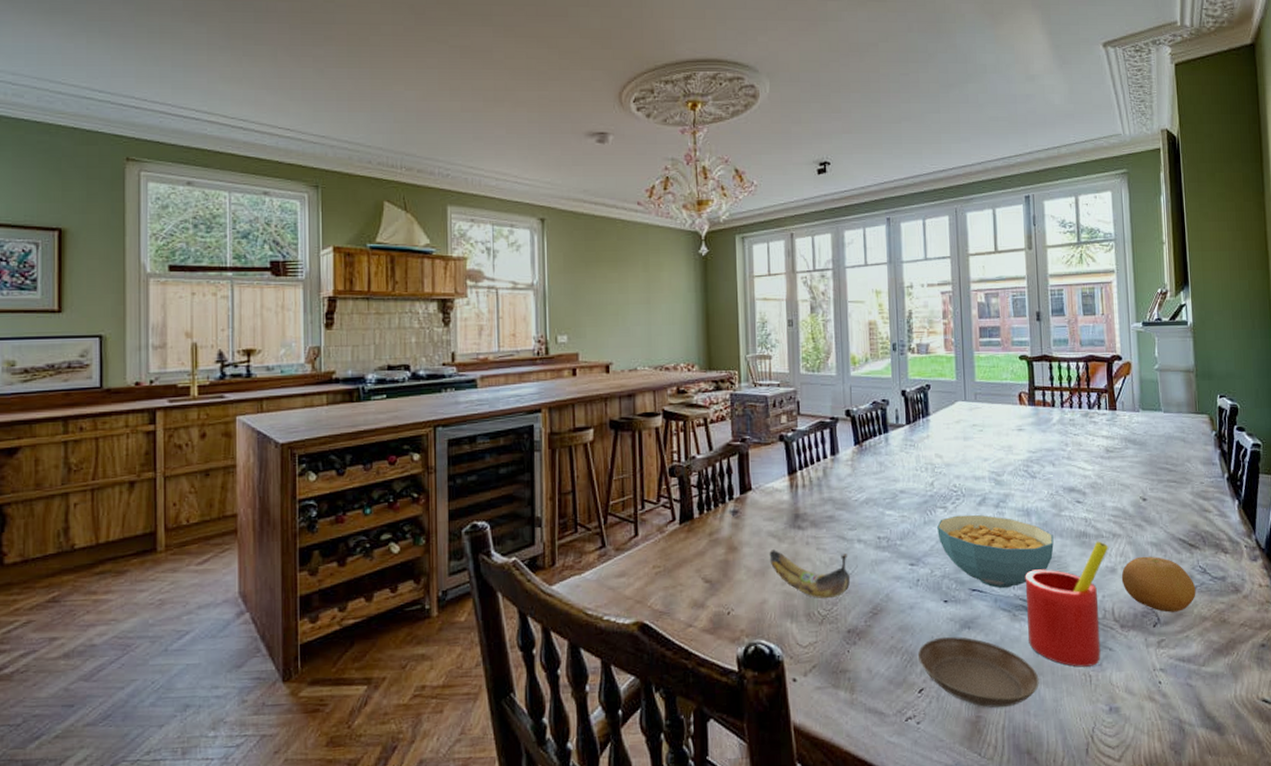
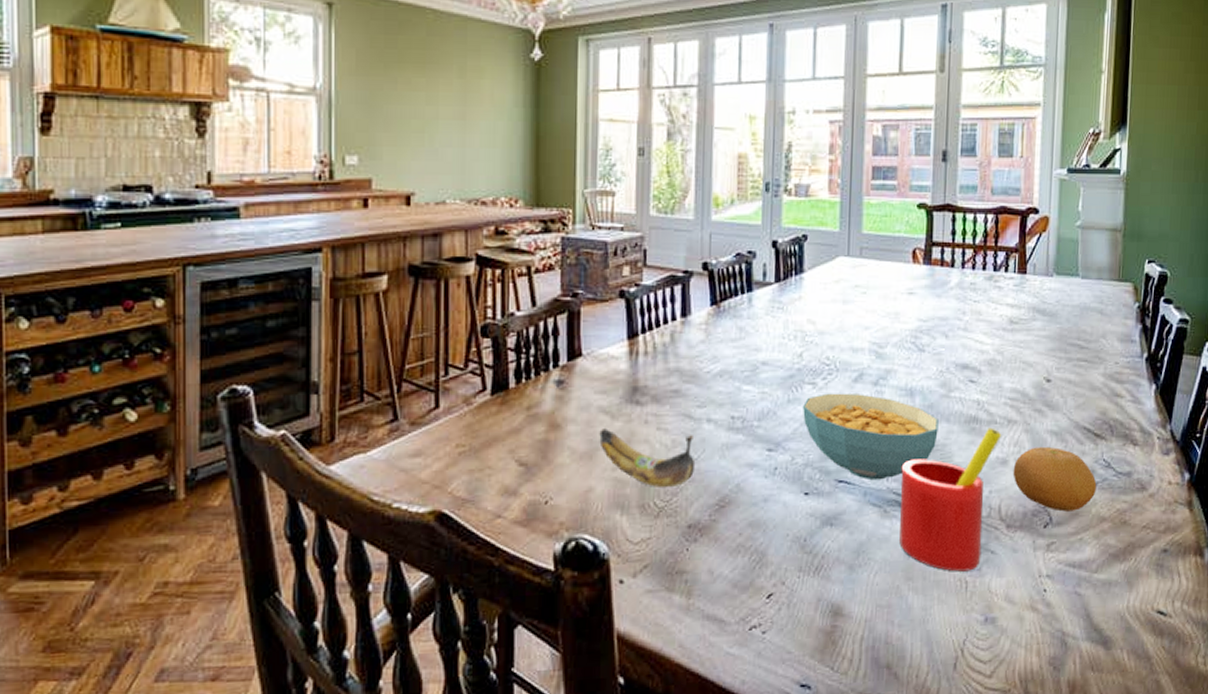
saucer: present [918,636,1039,708] -> none [770,534,908,617]

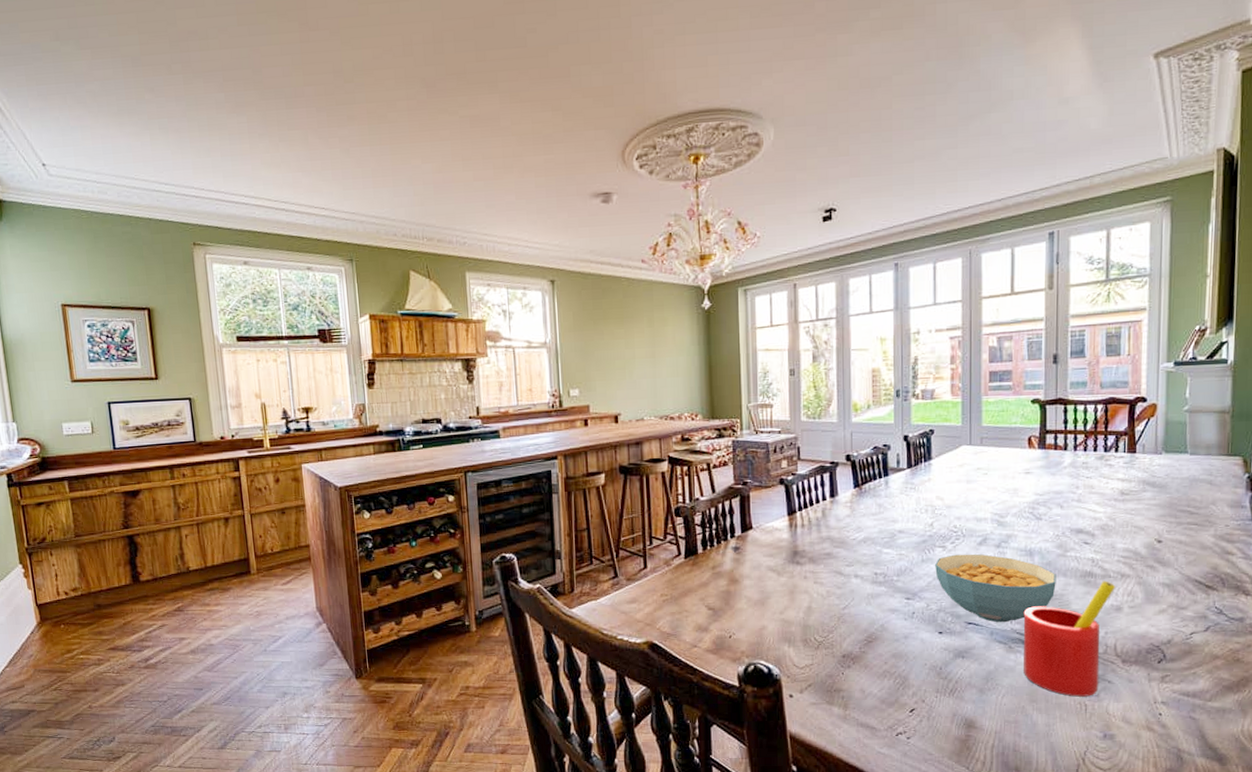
banana: present [599,427,696,487] -> none [769,581,847,626]
fruit: present [1012,446,1097,512] -> none [1127,596,1209,650]

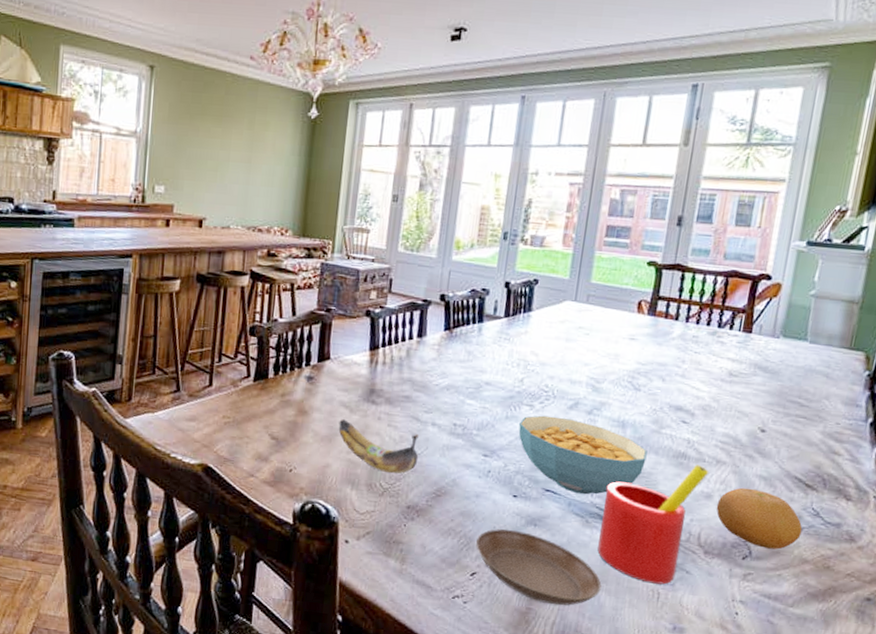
banana: none [769,581,847,626] -> present [338,418,419,474]
saucer: none [911,664,1032,729] -> present [476,529,602,606]
fruit: none [1127,596,1209,650] -> present [716,487,803,550]

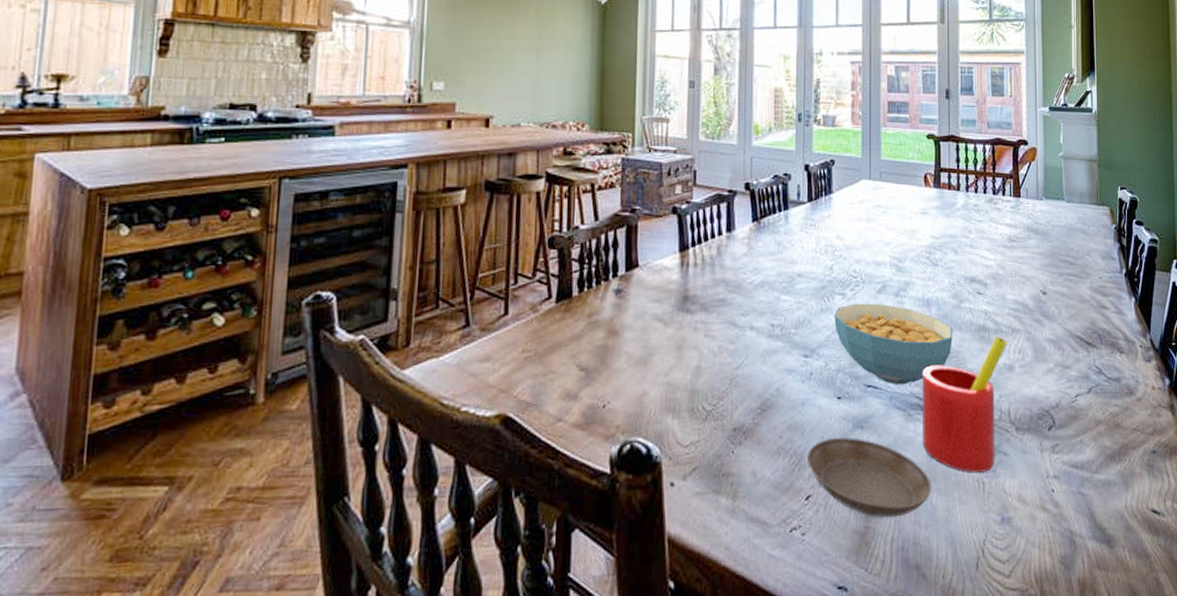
banana: present [338,418,419,474] -> none [653,334,740,392]
fruit: present [716,487,803,550] -> none [1019,353,1091,415]

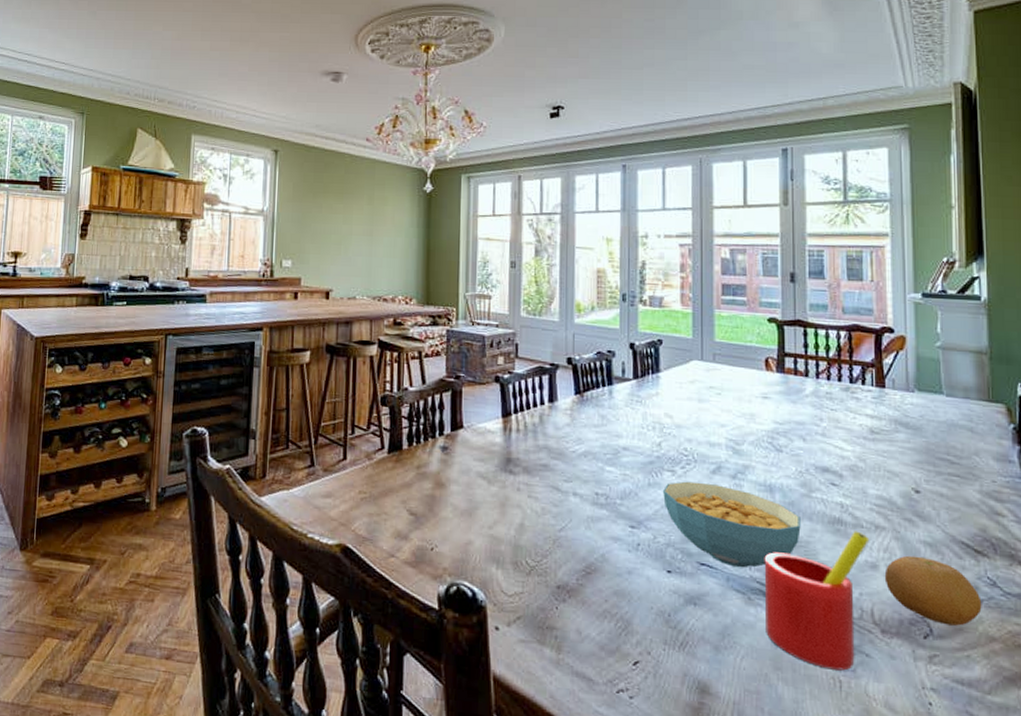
saucer: present [807,437,932,518] -> none [635,609,777,699]
fruit: none [1019,353,1091,415] -> present [884,555,982,626]

